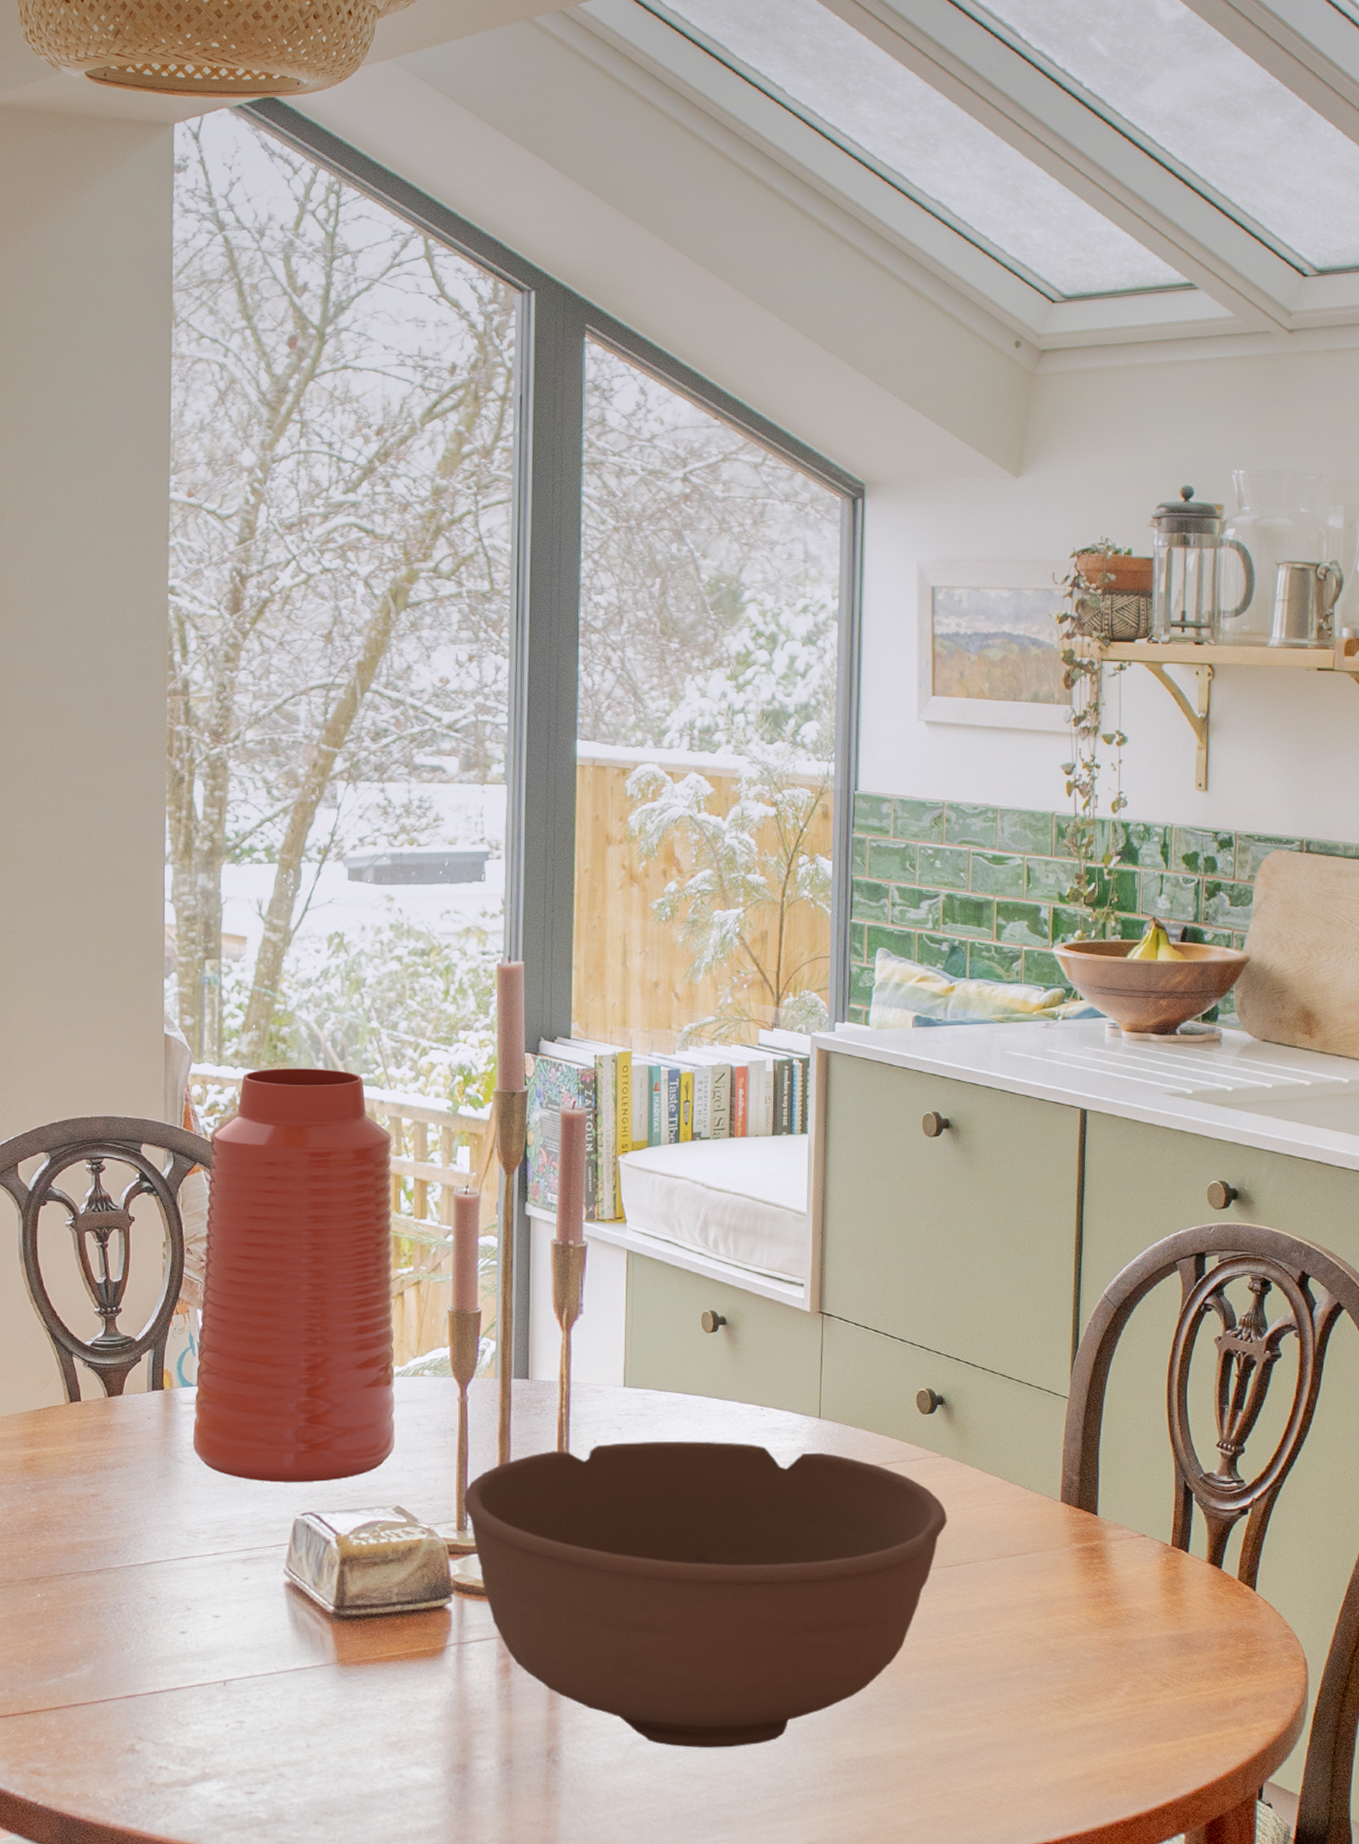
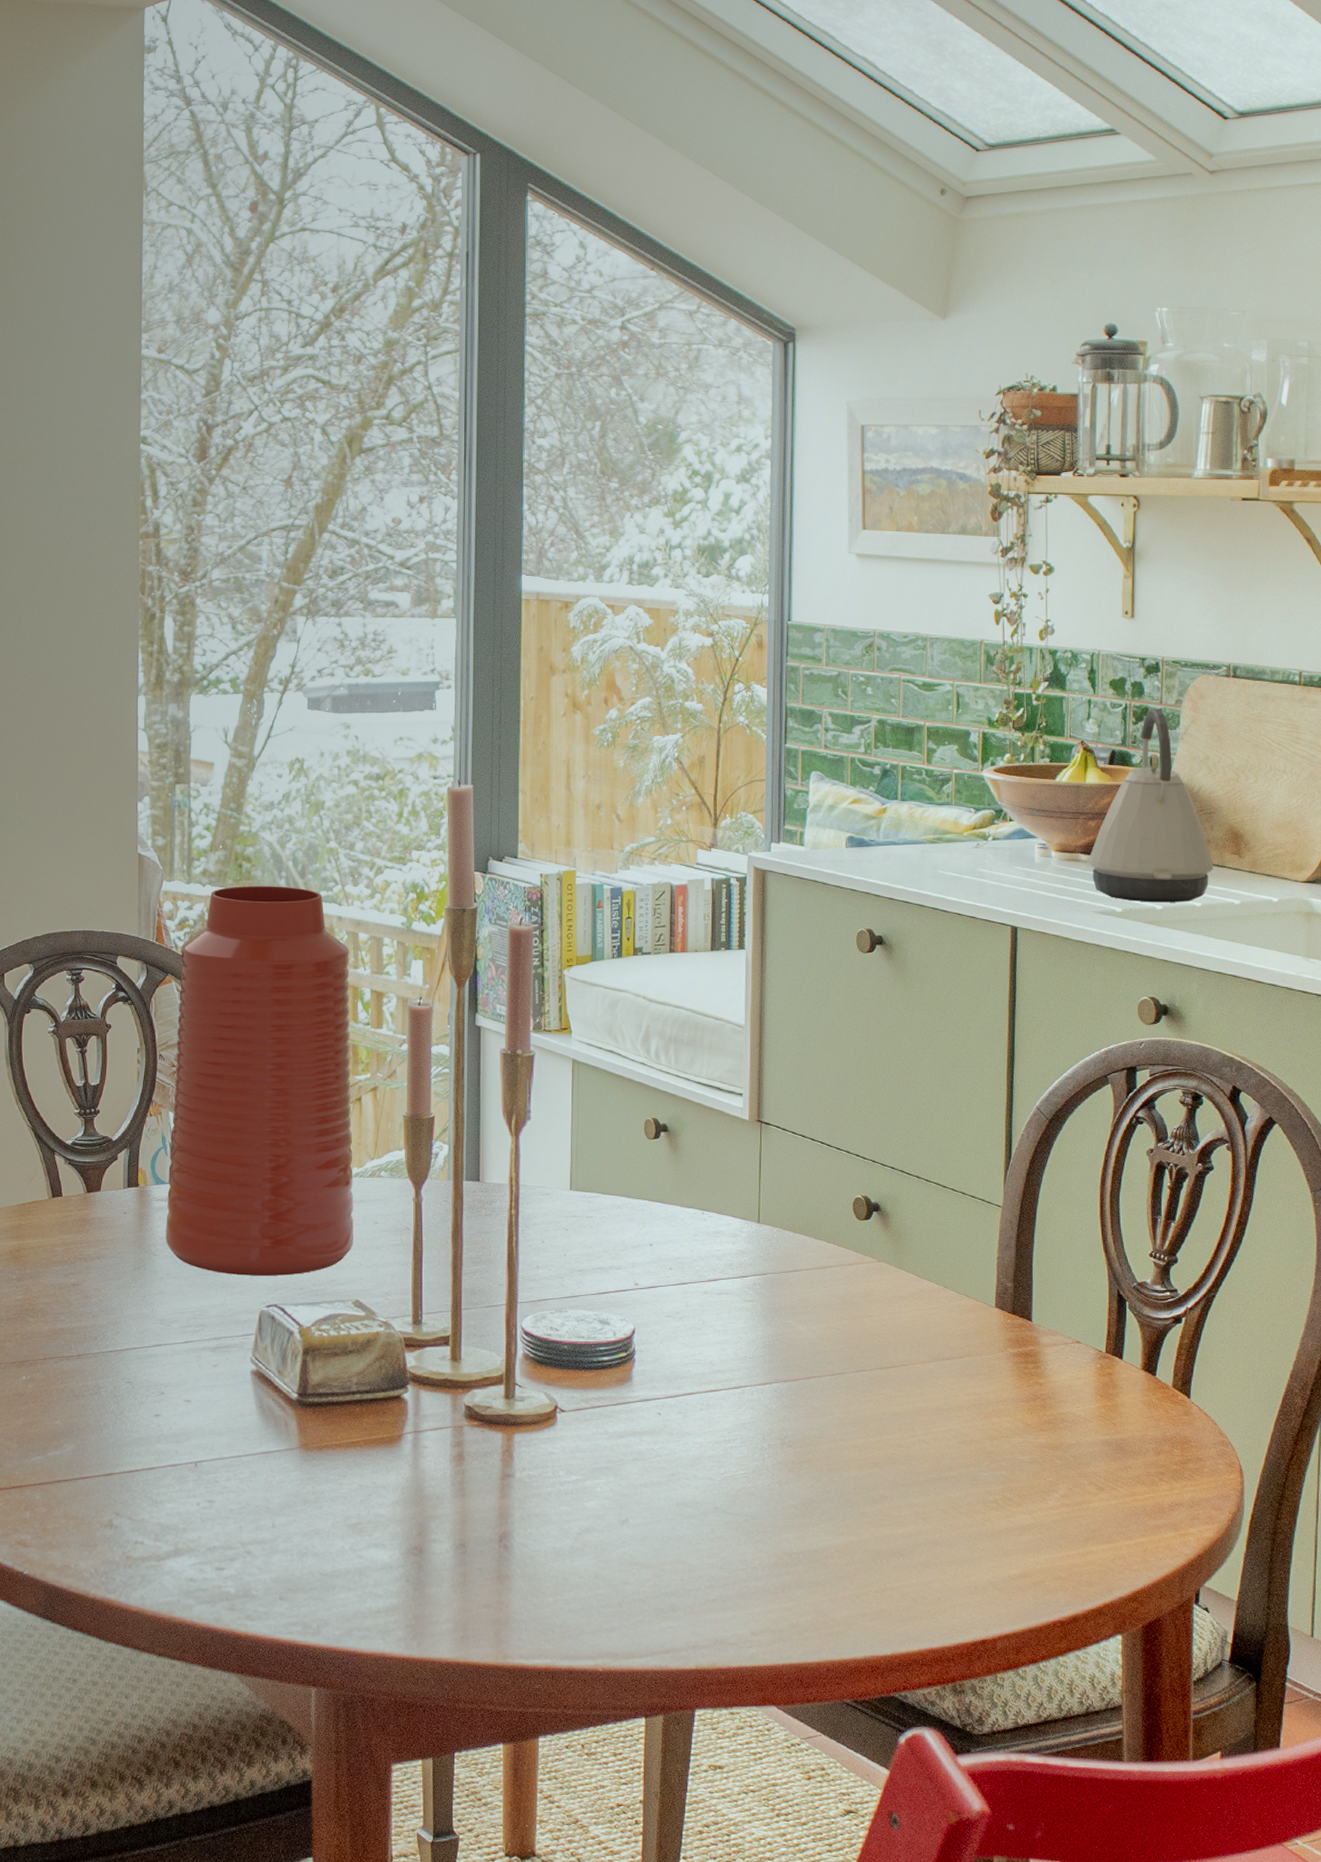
bowl: present [463,1441,947,1748] -> none [418,1243,884,1538]
kettle: none [1159,884,1285,1084] -> present [1088,708,1214,903]

